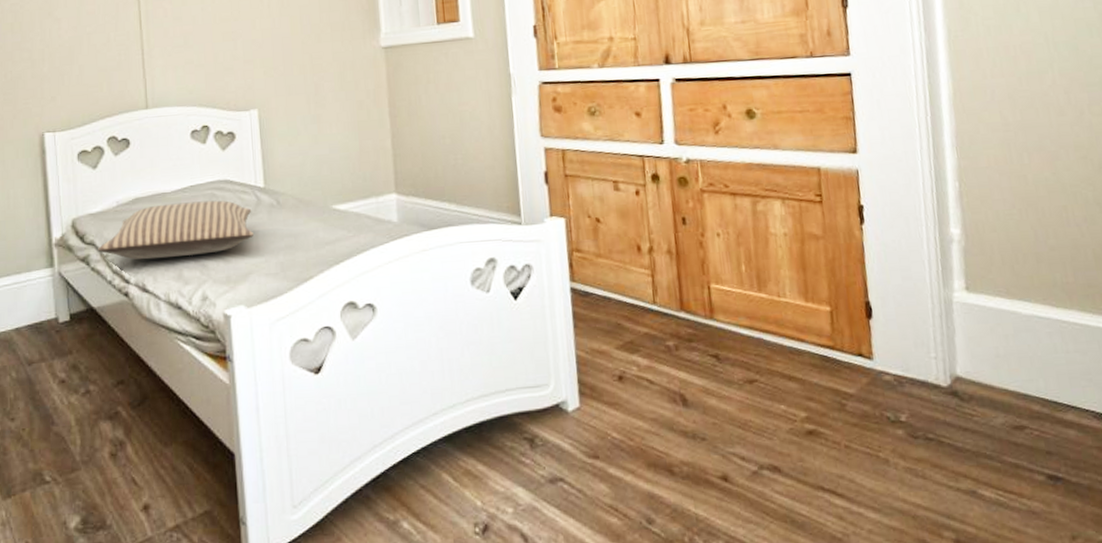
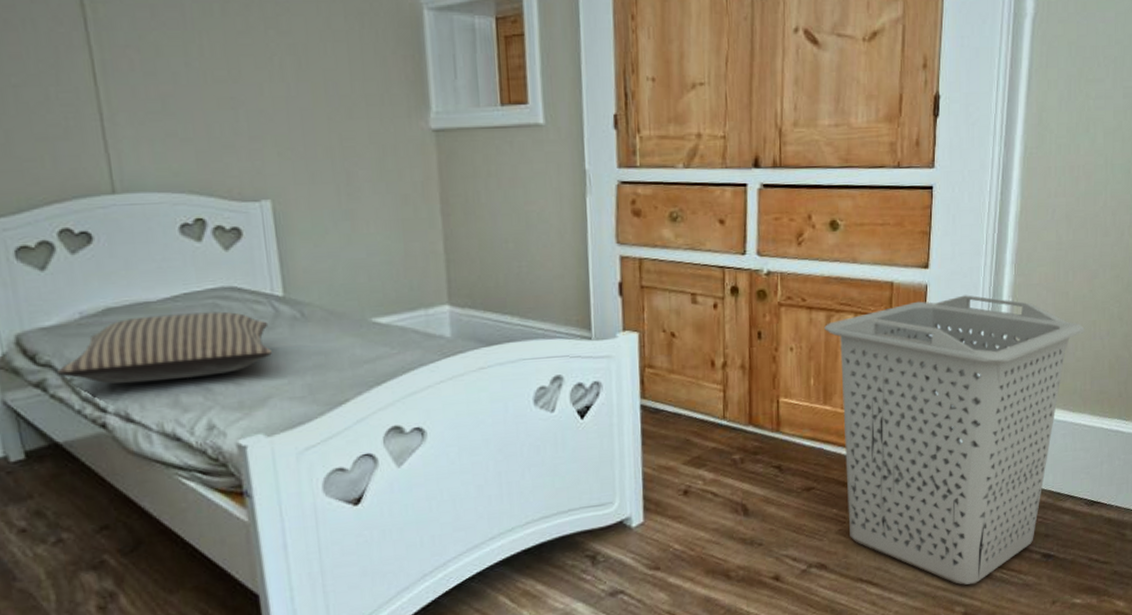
laundry basket: none [751,179,1055,506] -> present [824,295,1085,585]

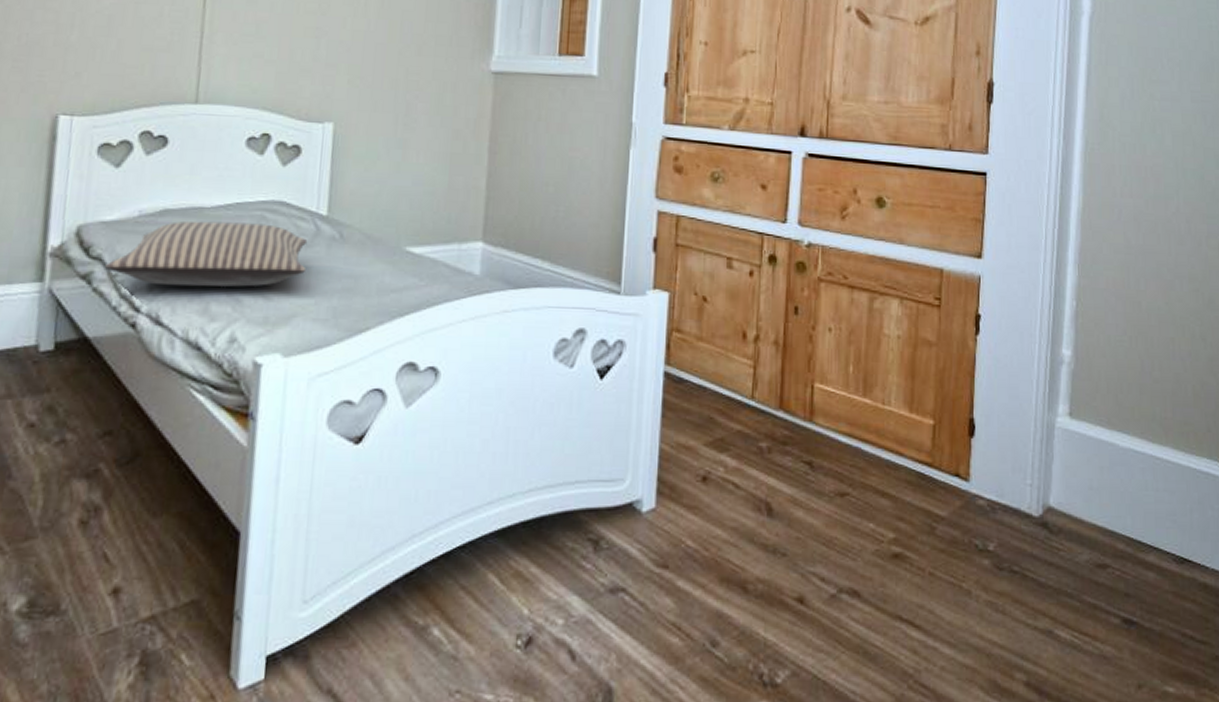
laundry basket: present [824,295,1085,585] -> none [867,292,1162,646]

